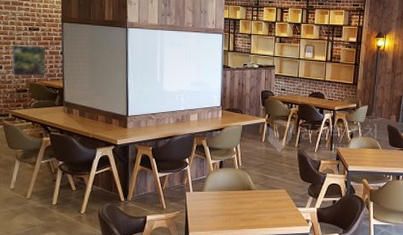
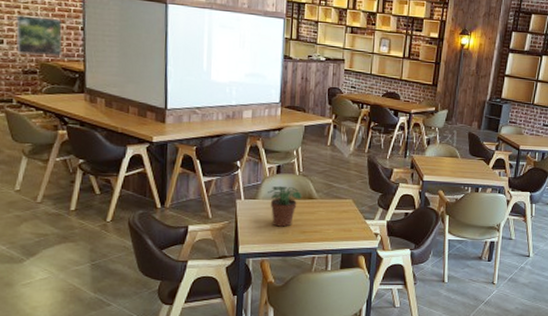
potted plant: none [212,179,242,215] -> present [268,186,302,227]

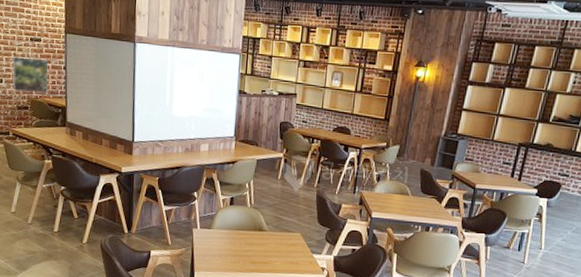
potted plant: present [268,186,302,227] -> none [221,217,253,257]

